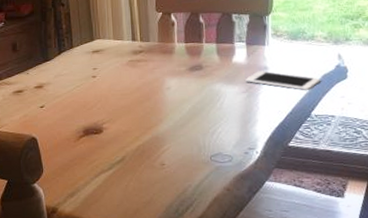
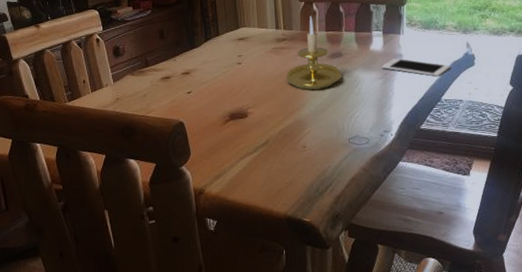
candle holder: none [143,27,202,105] -> present [286,16,341,91]

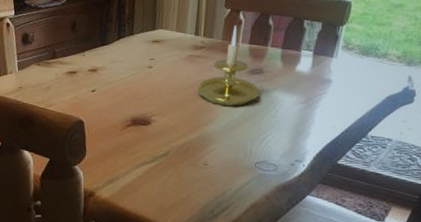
cell phone: present [381,58,450,77] -> none [305,83,384,110]

